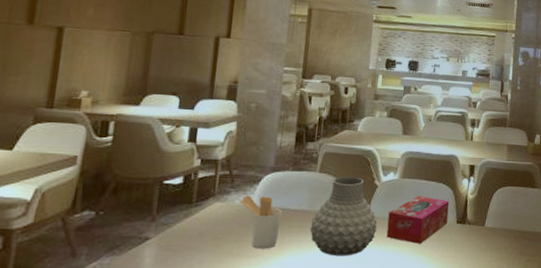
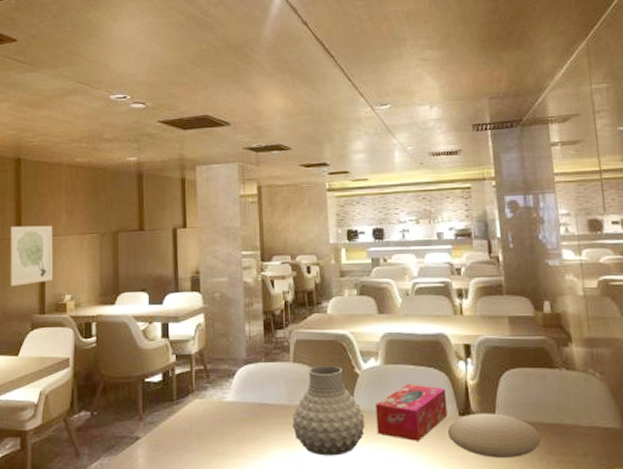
wall art: none [12,11,76,76] -> present [10,225,53,286]
utensil holder: present [240,196,282,249] -> none [218,391,261,448]
plate: none [445,222,517,258] -> present [447,413,542,458]

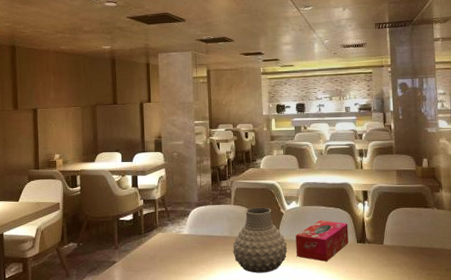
wall art: present [10,225,53,286] -> none [9,100,44,148]
plate: present [447,413,542,458] -> none [348,240,417,273]

